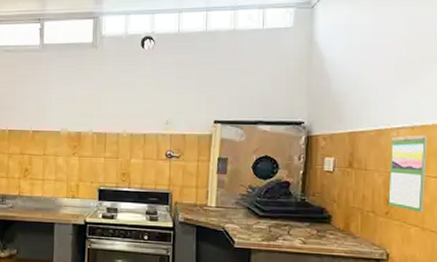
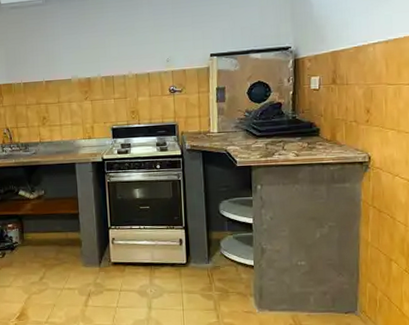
calendar: present [388,135,428,212] -> none [367,48,401,117]

